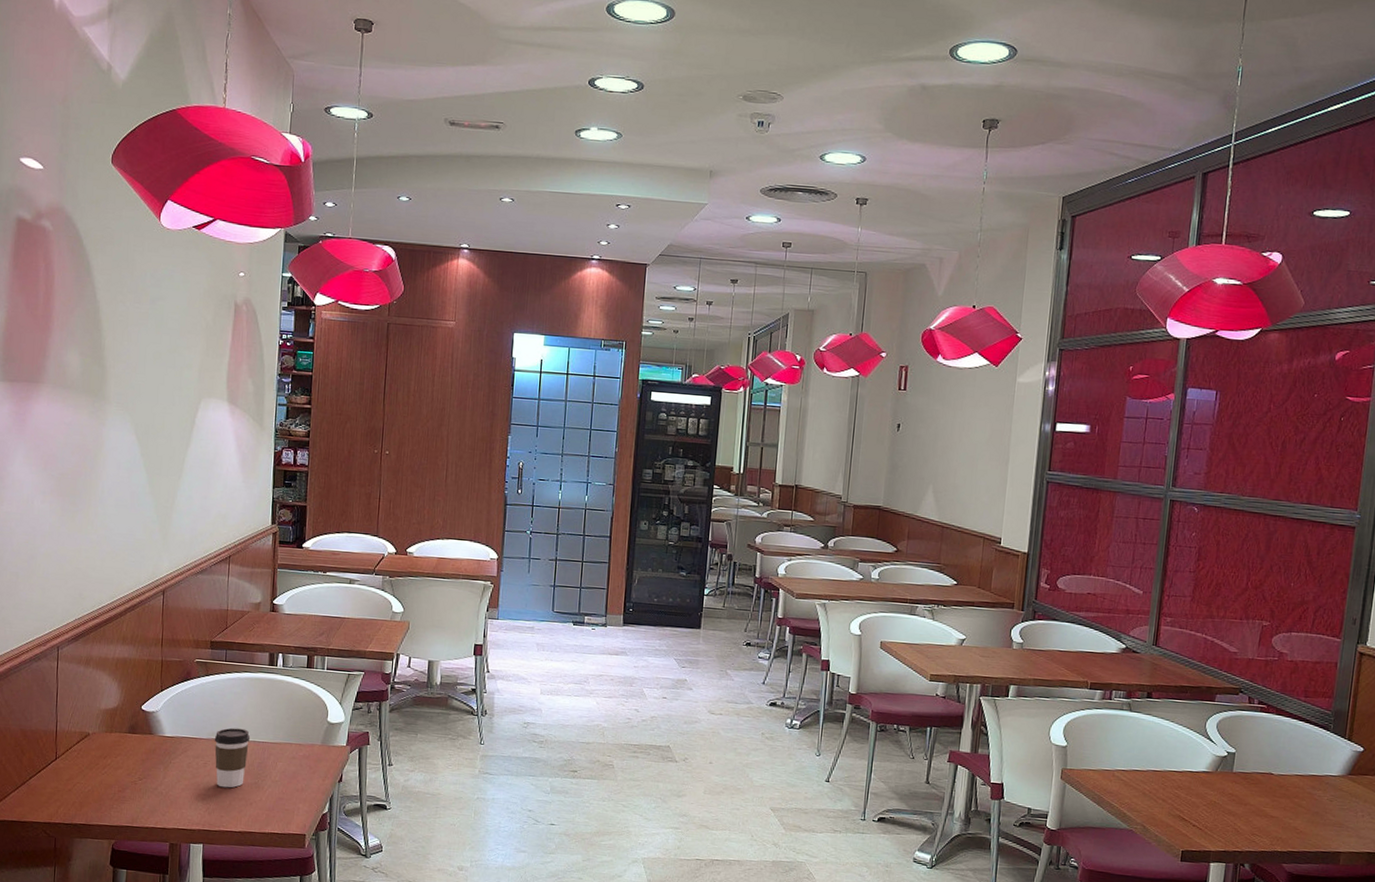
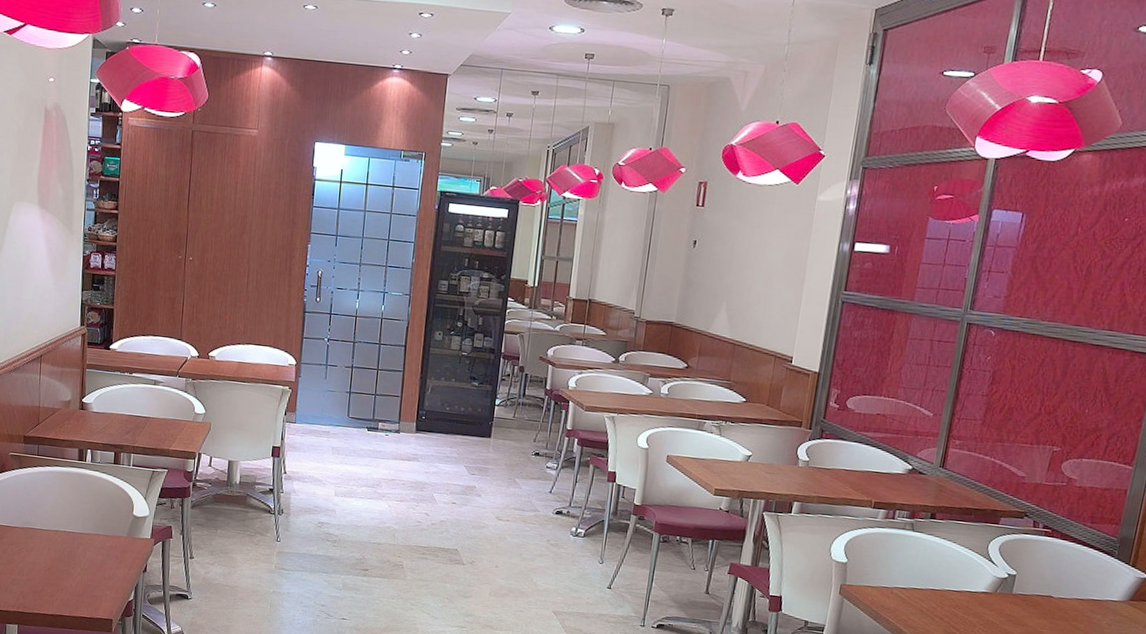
coffee cup: present [214,727,251,788] -> none [27,518,61,574]

